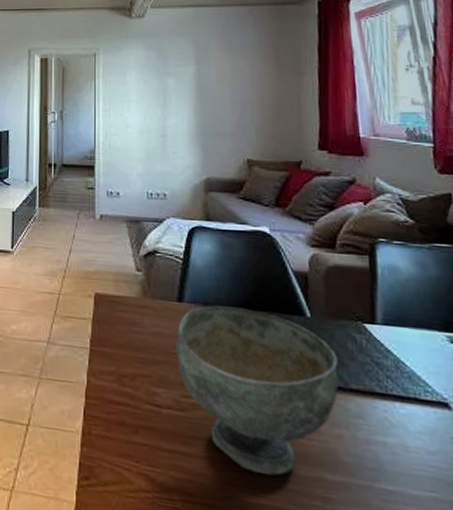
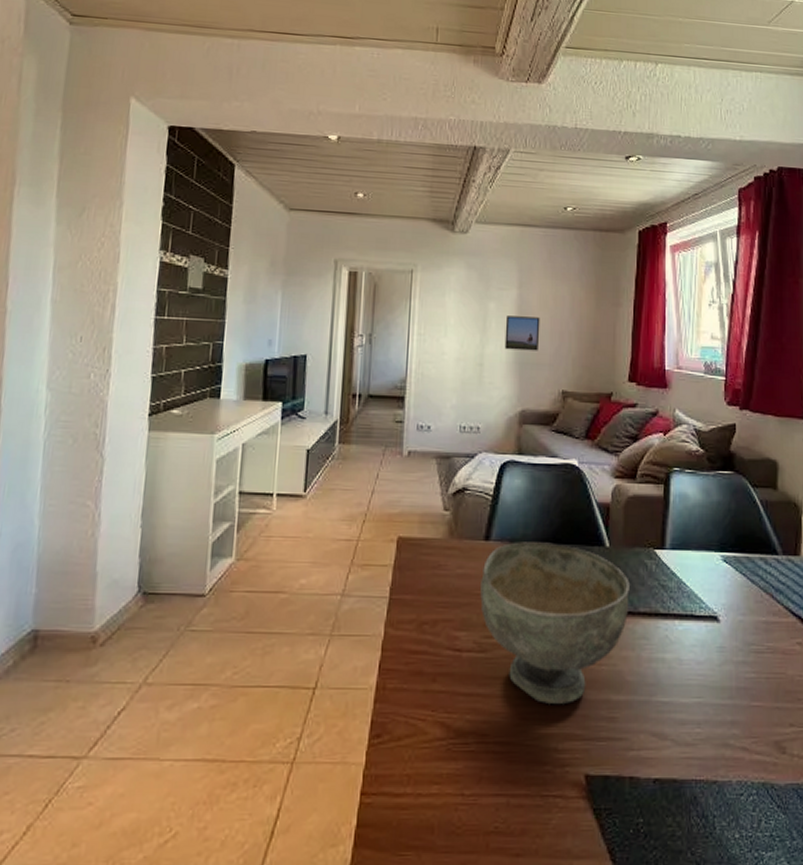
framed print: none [185,90,221,122] -> present [504,316,540,351]

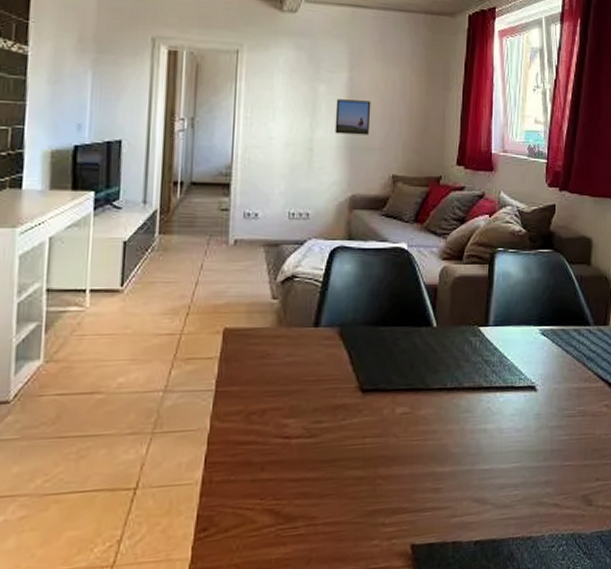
decorative bowl: present [480,542,630,703] -> none [309,325,455,482]

